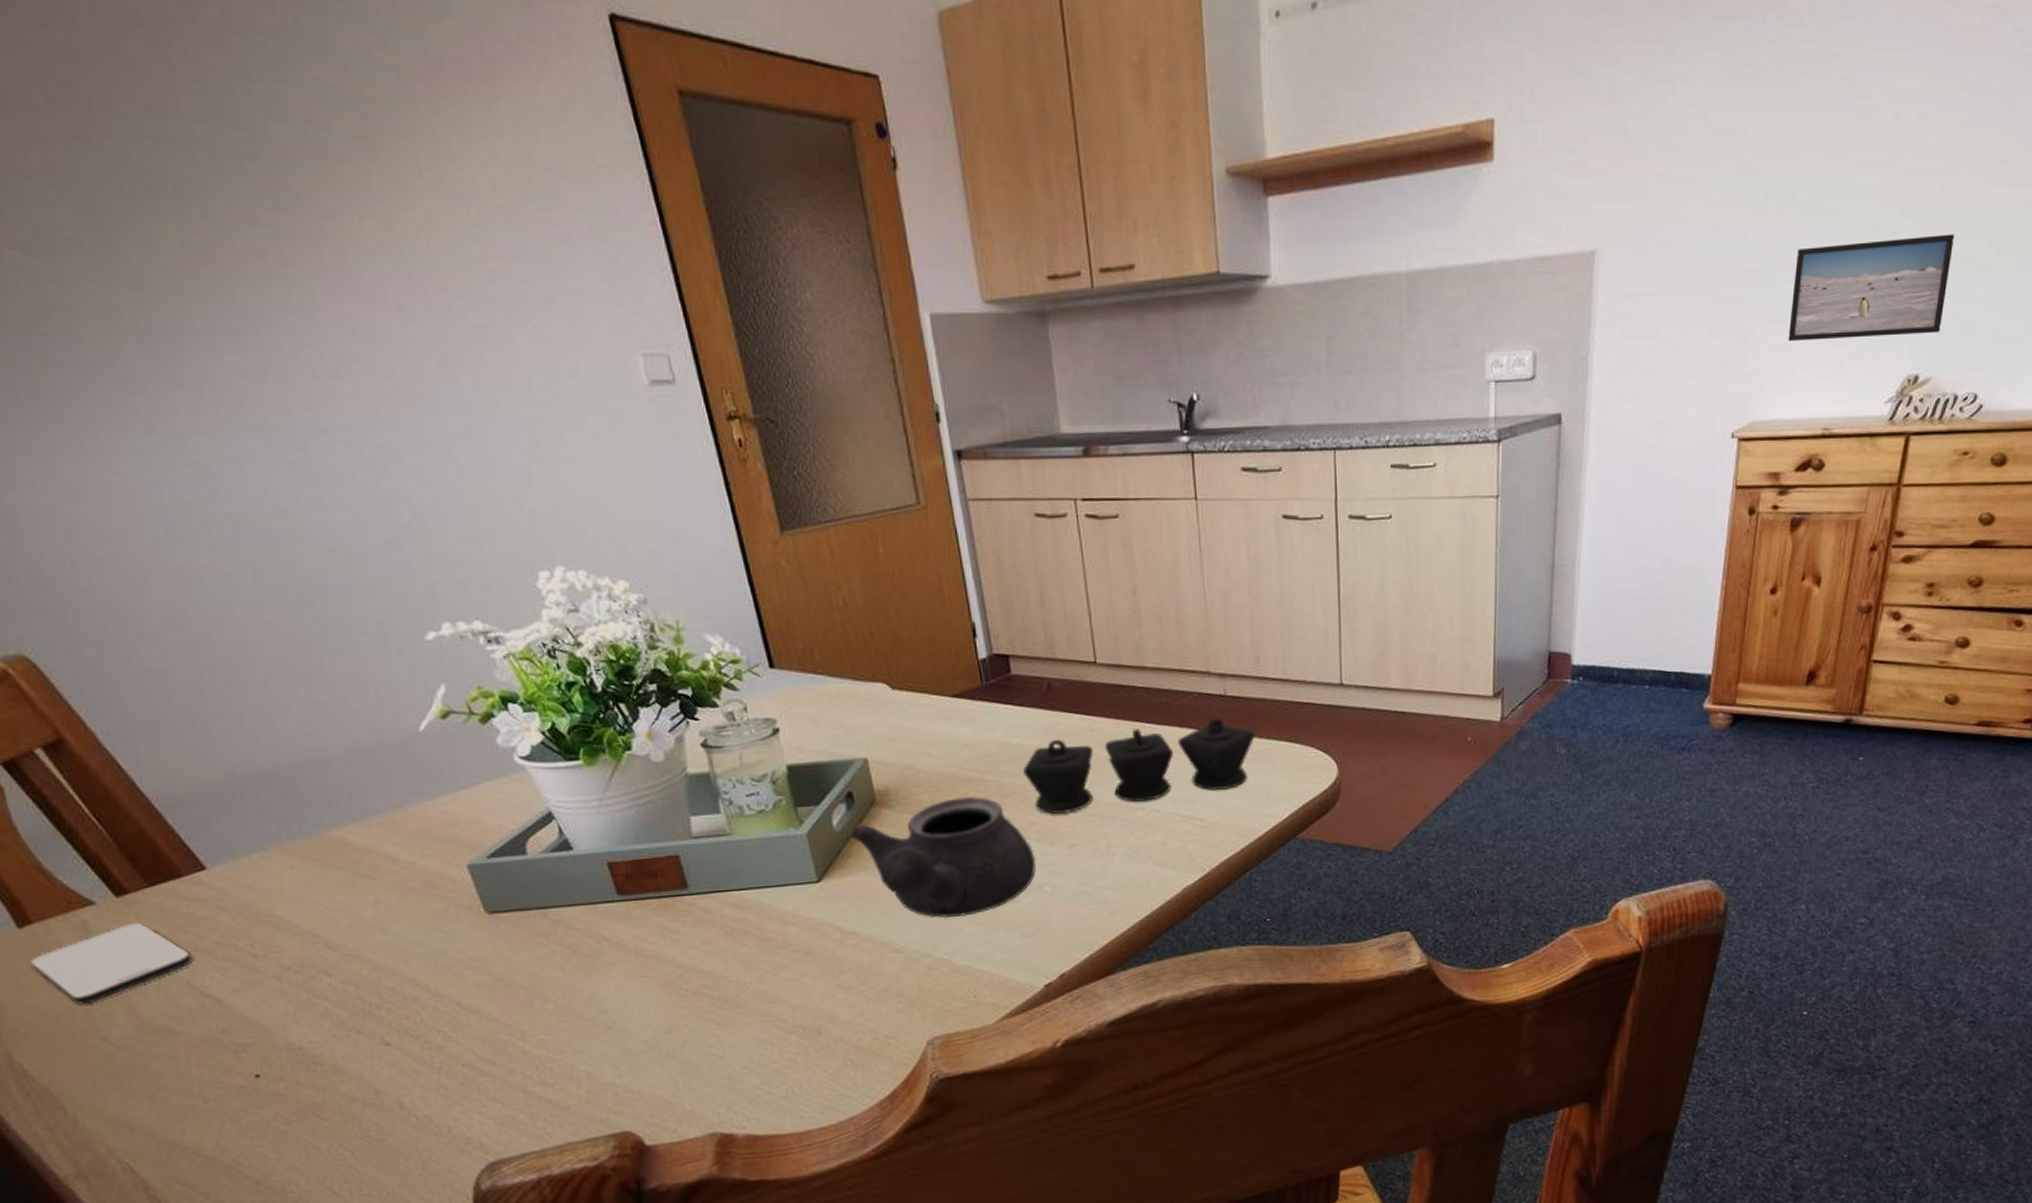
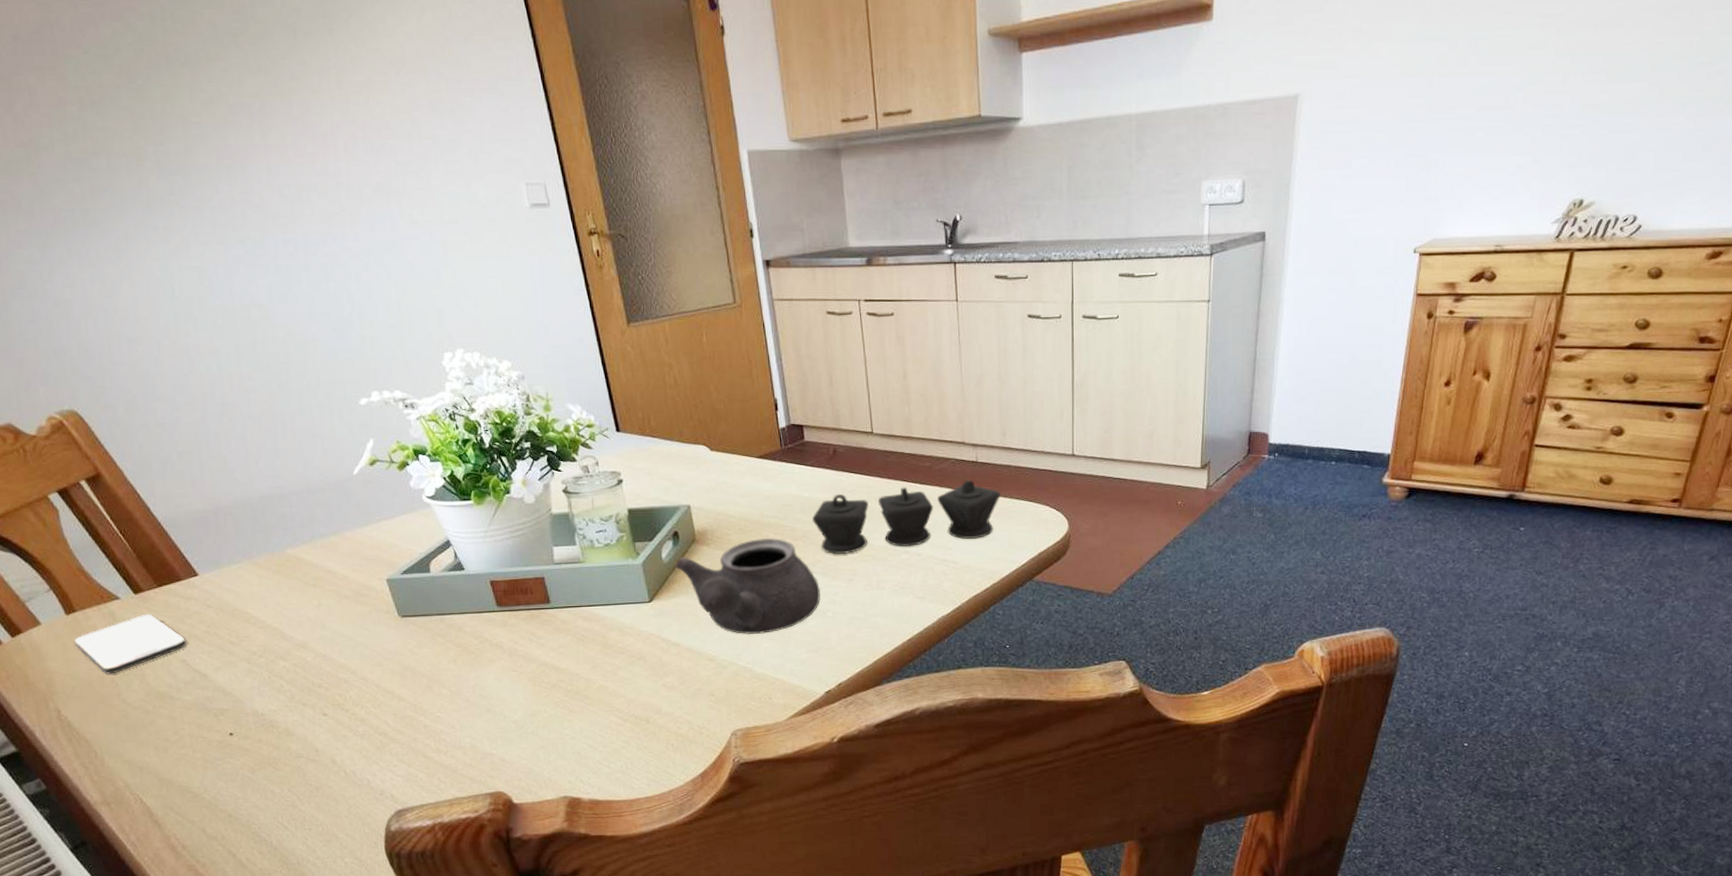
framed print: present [1788,234,1954,341] -> none [1466,77,1620,170]

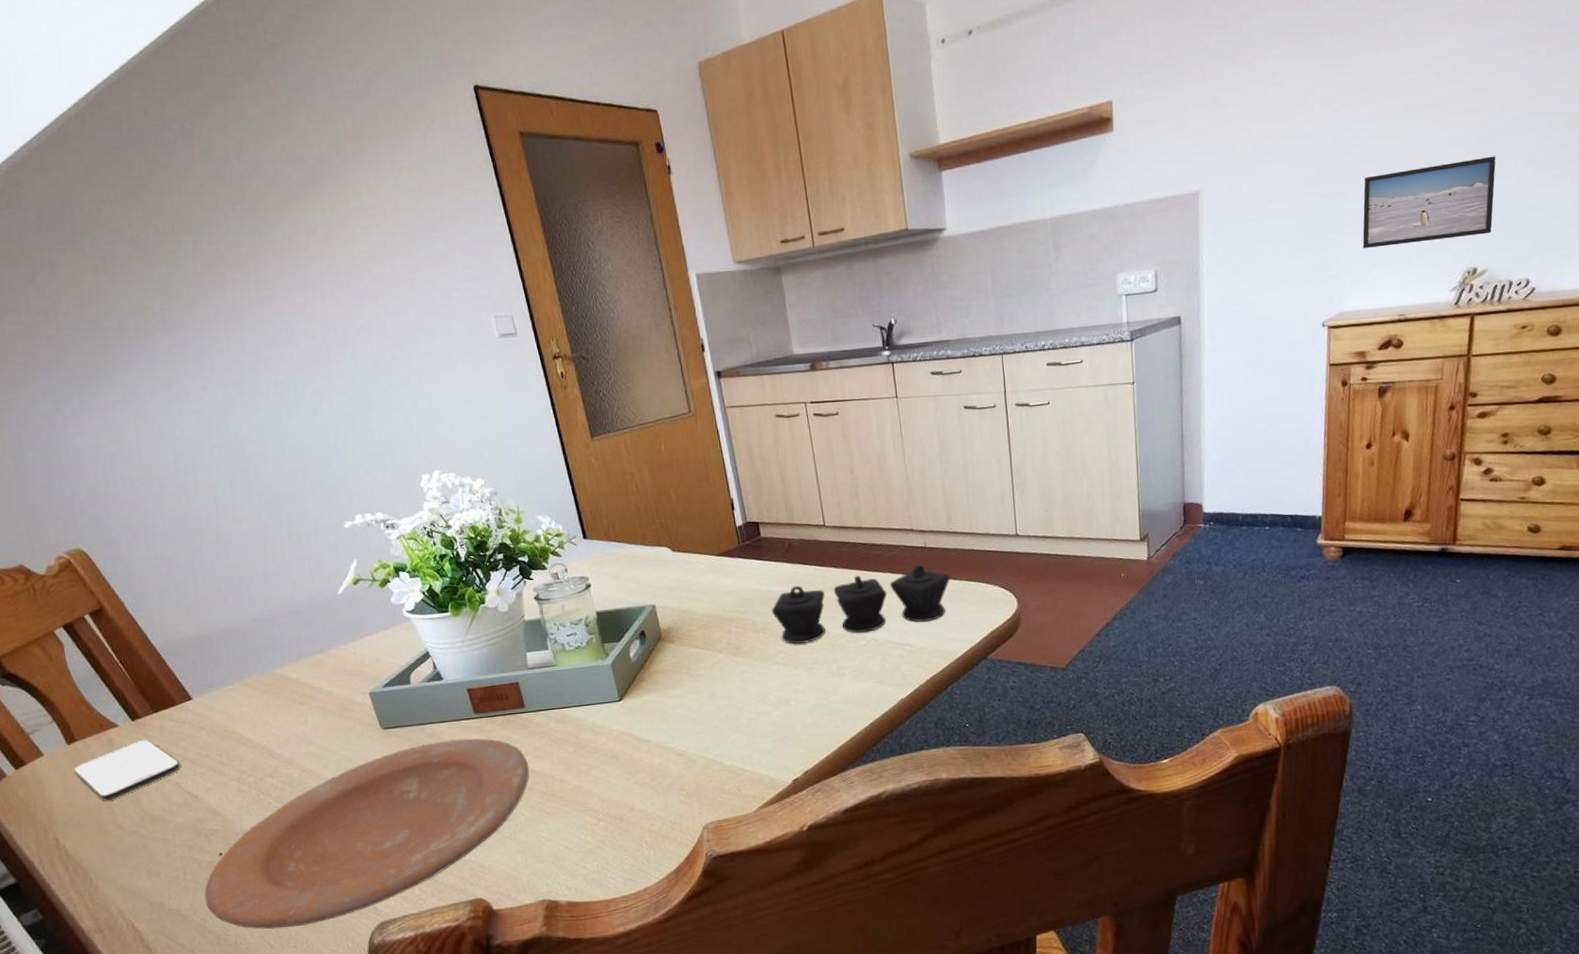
plate: none [215,631,554,811] -> present [204,738,530,929]
teapot: present [674,538,821,634] -> none [642,632,784,728]
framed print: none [1466,77,1620,170] -> present [1362,156,1496,248]

